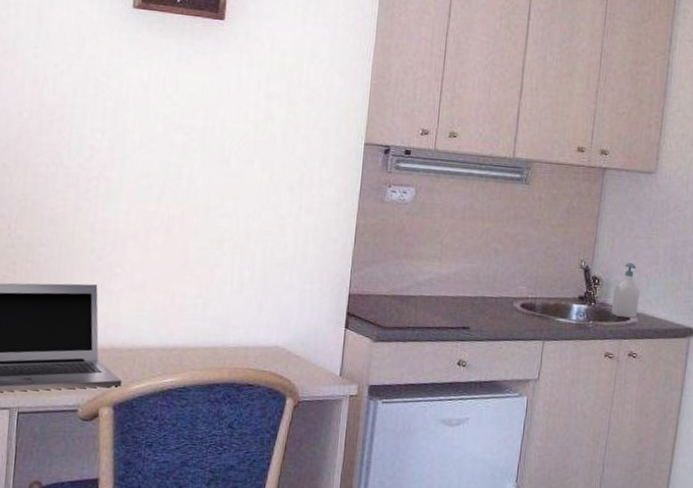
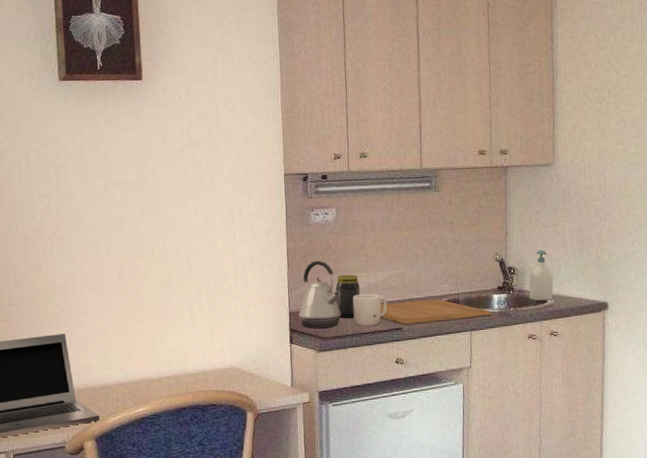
kettle: none [359,241,407,317] -> present [299,260,341,329]
jar: none [402,260,430,309] -> present [335,274,360,319]
mug: none [418,284,457,321] -> present [352,294,387,326]
chopping board: none [447,298,569,327] -> present [379,299,493,326]

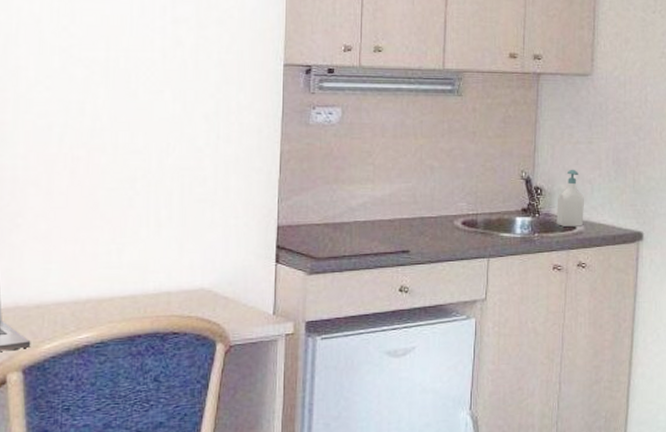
kettle: present [299,260,341,329] -> none [289,167,340,247]
jar: present [335,274,360,319] -> none [334,185,363,236]
mug: present [352,294,387,326] -> none [353,209,393,246]
chopping board: present [379,299,493,326] -> none [384,219,514,248]

